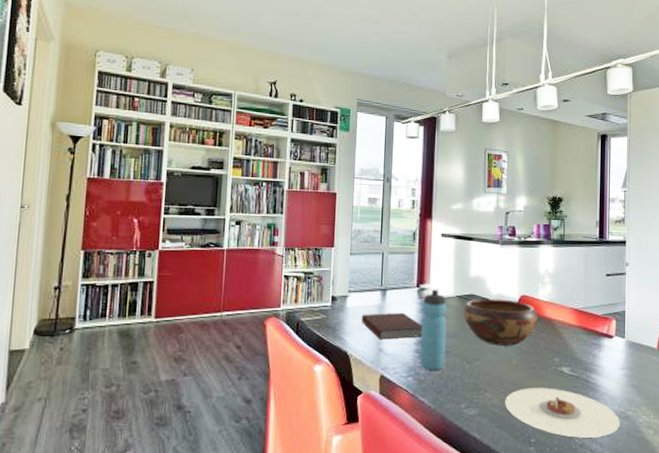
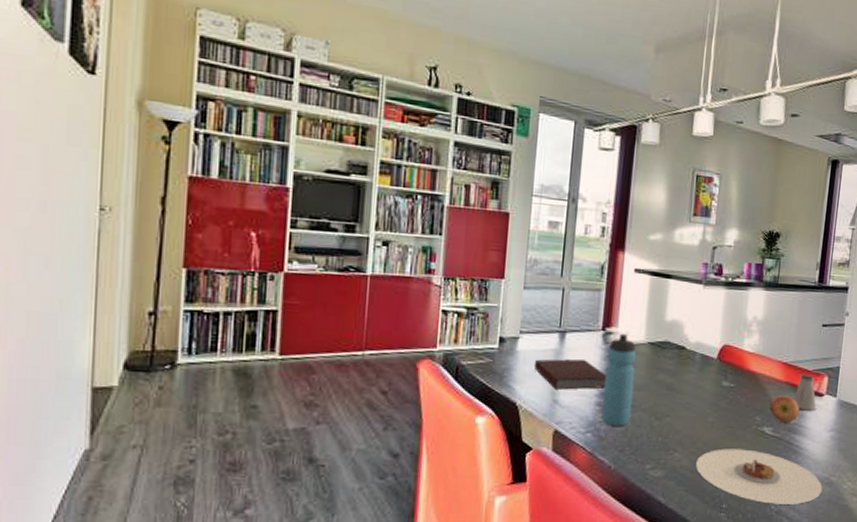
decorative bowl: present [463,298,538,346] -> none [654,346,741,402]
apple: none [566,338,593,363] -> present [770,395,800,423]
saltshaker: none [587,319,607,351] -> present [794,374,816,411]

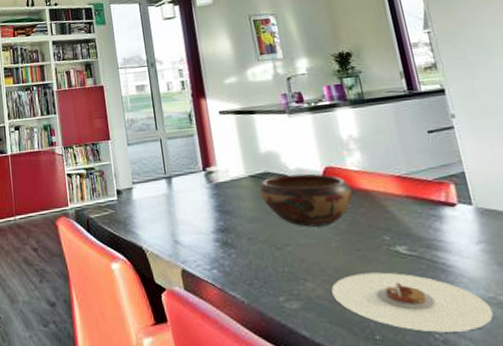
notebook: present [533,359,606,390] -> none [150,199,219,231]
water bottle: present [601,333,636,426] -> none [212,171,252,261]
decorative bowl: none [654,346,741,402] -> present [259,173,353,227]
apple: present [770,395,800,423] -> none [395,209,433,240]
saltshaker: present [794,374,816,411] -> none [419,184,451,224]

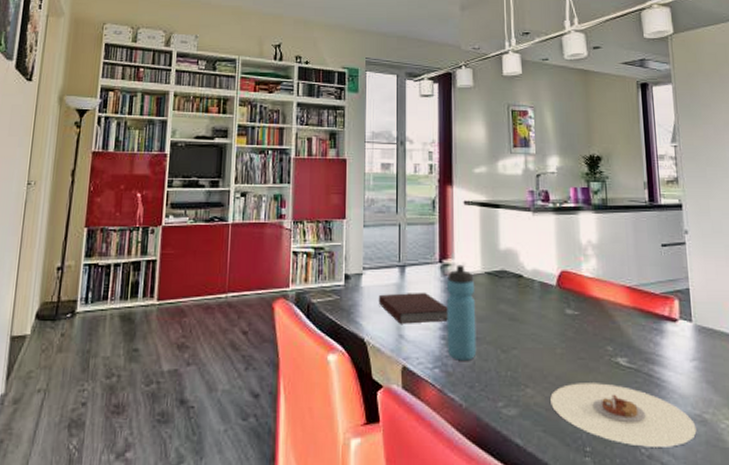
notebook: none [150,199,219,231] -> present [378,292,448,324]
water bottle: none [212,171,252,261] -> present [446,264,477,361]
decorative bowl: present [259,173,353,227] -> none [493,275,583,331]

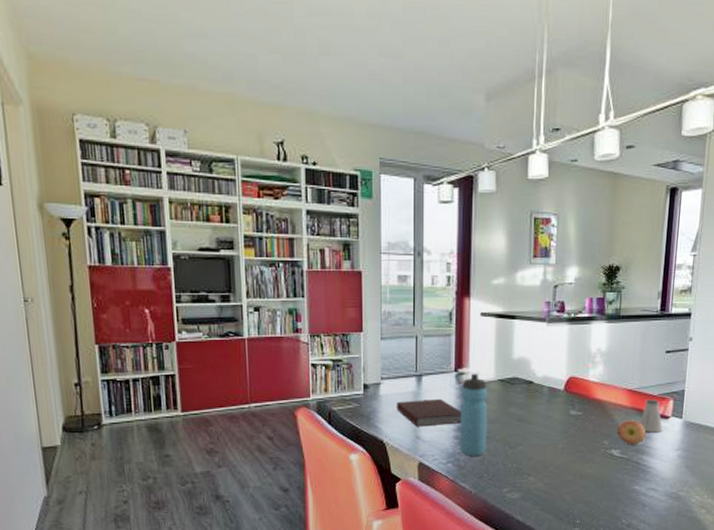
plate: present [550,383,697,447] -> none [549,470,671,518]
apple: none [620,321,654,353] -> present [617,419,646,445]
saltshaker: none [645,298,671,338] -> present [640,399,662,433]

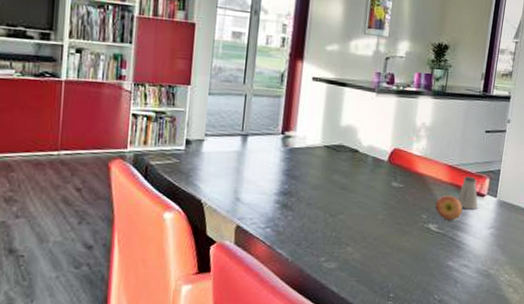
notebook: present [396,398,462,427] -> none [217,160,285,189]
water bottle: present [460,373,488,456] -> none [280,137,313,222]

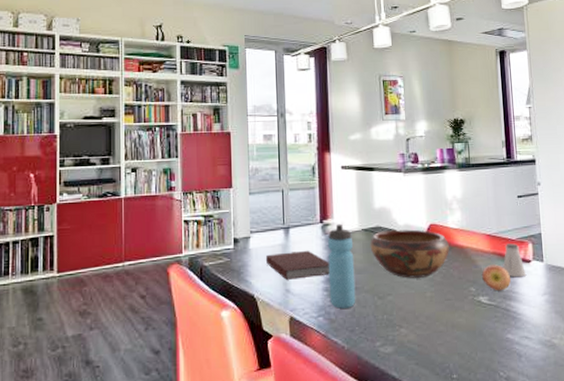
notebook: none [217,160,285,189] -> present [265,250,330,280]
water bottle: none [280,137,313,222] -> present [327,224,356,309]
decorative bowl: none [329,149,409,200] -> present [370,229,449,278]

